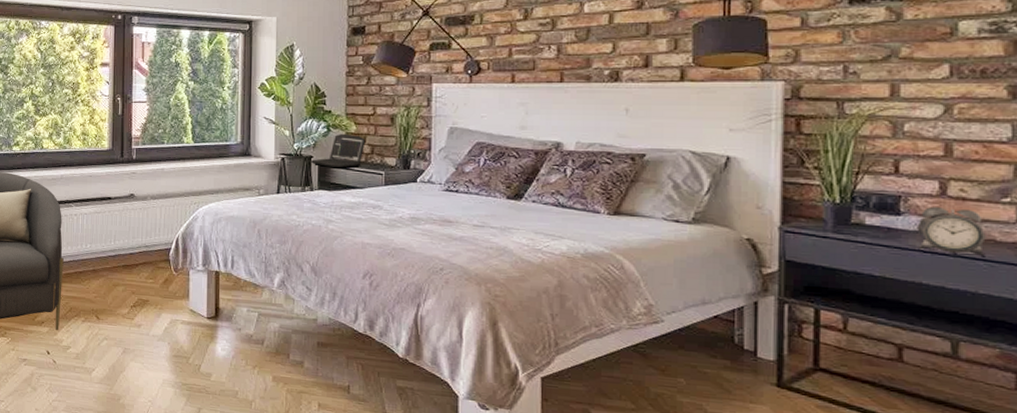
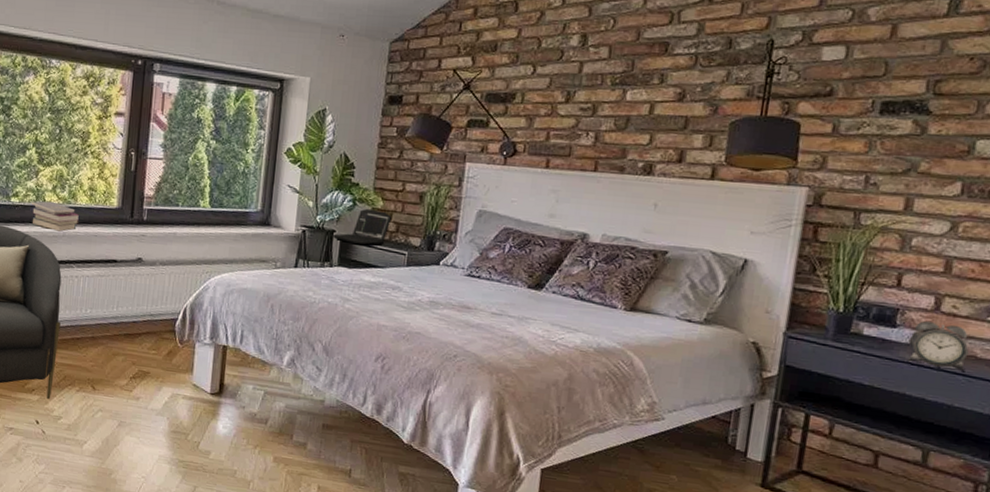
books: none [31,147,75,175] -> present [32,201,80,233]

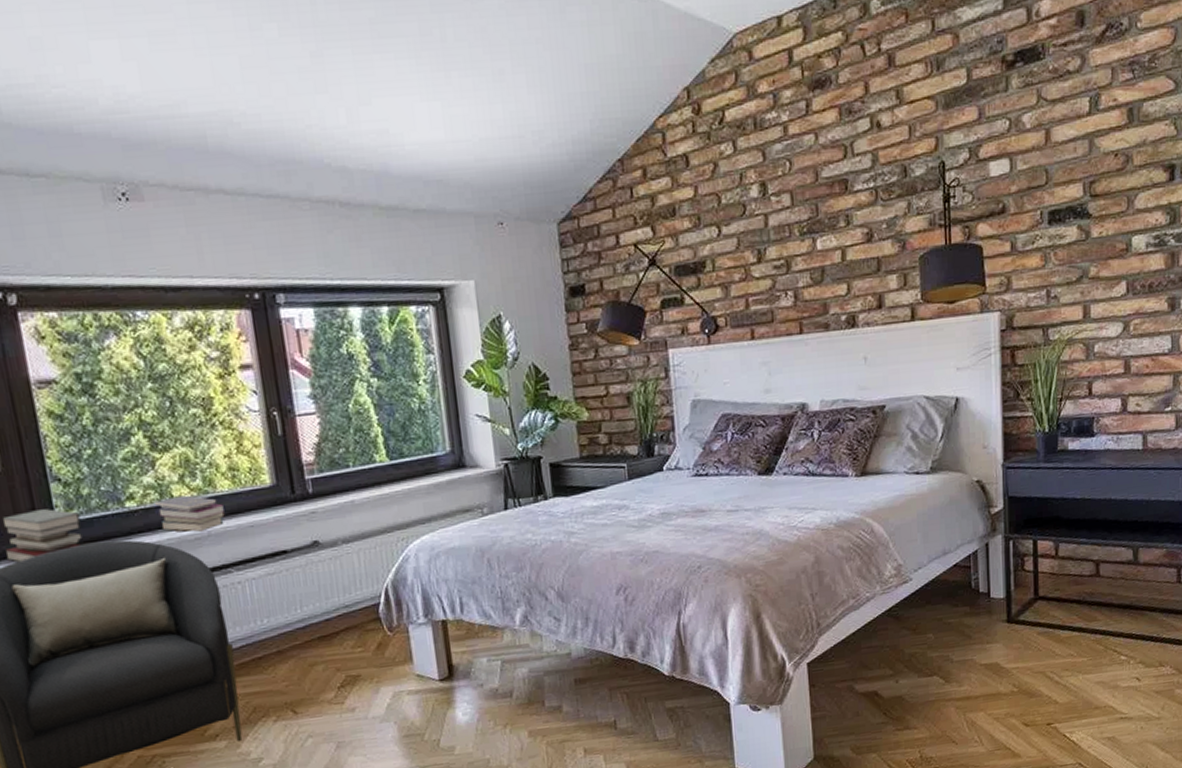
laptop: present [332,208,392,246] -> none [539,423,602,469]
alarm clock: present [906,320,969,373] -> none [1106,422,1155,468]

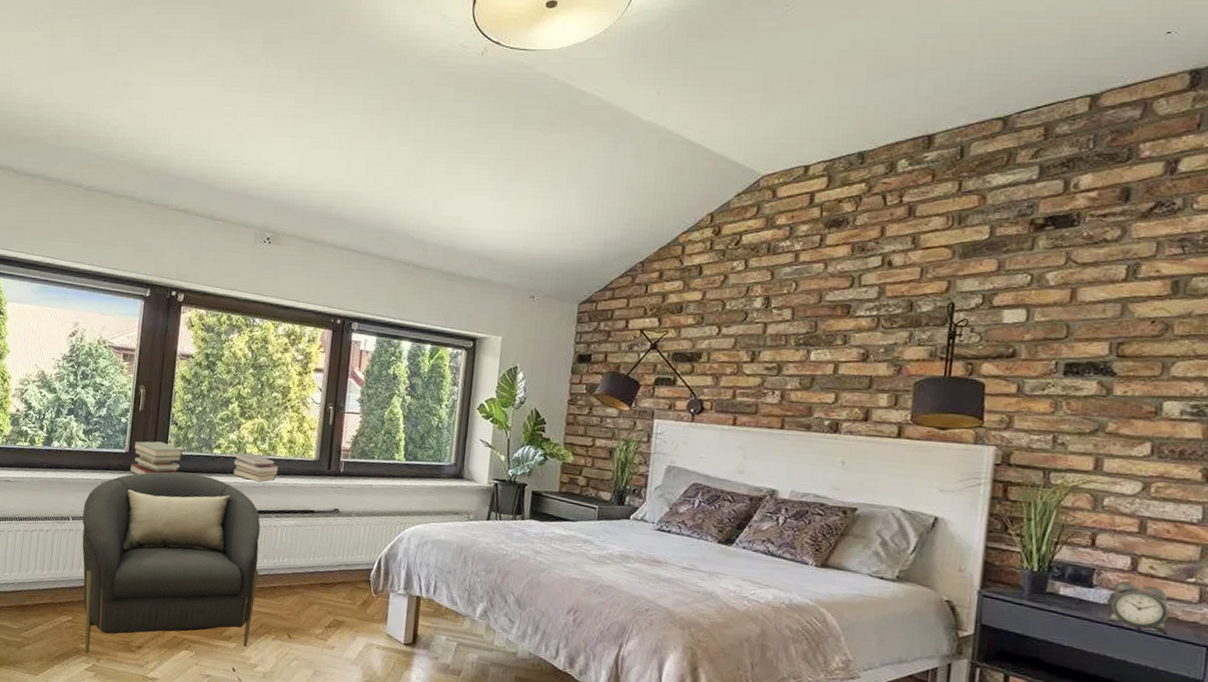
alarm clock: none [1106,422,1155,468] -> present [1106,581,1170,635]

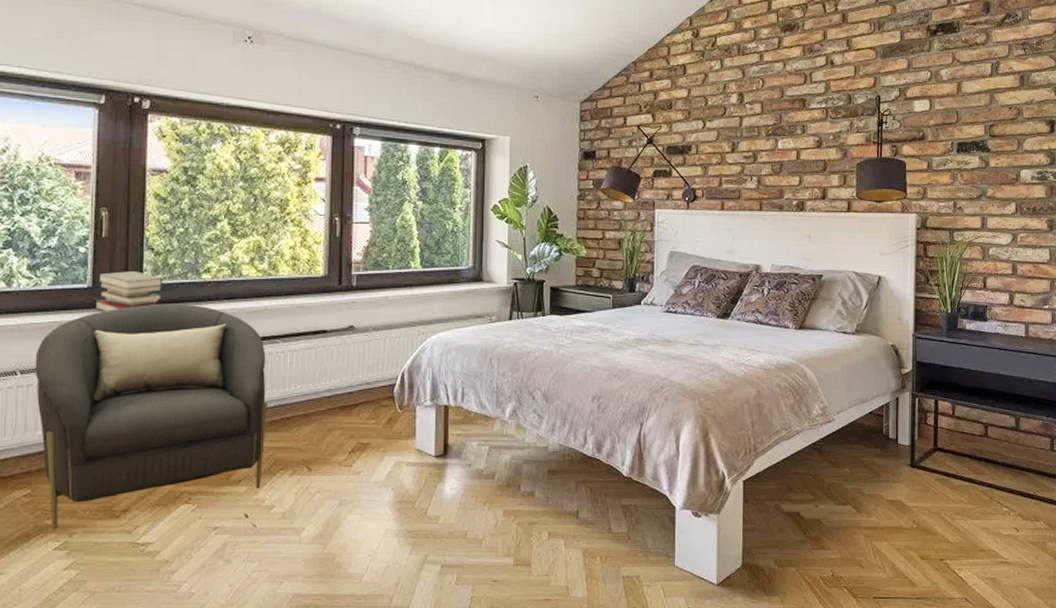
books: present [233,453,279,483] -> none [227,275,283,307]
alarm clock: present [1106,581,1170,635] -> none [996,313,1035,351]

